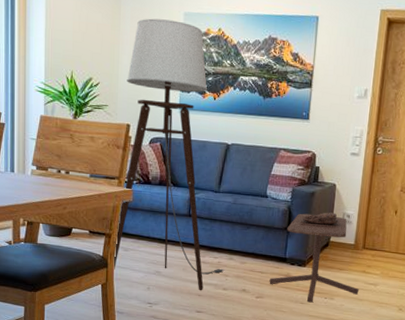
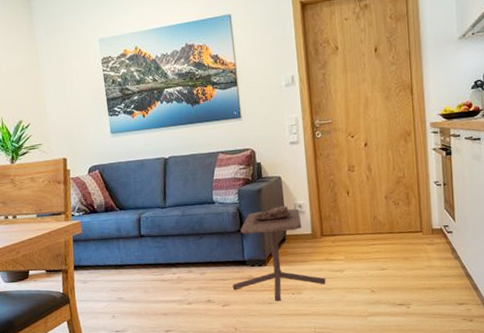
floor lamp: present [114,18,224,291] -> none [55,48,185,310]

